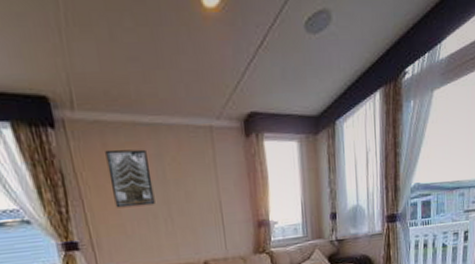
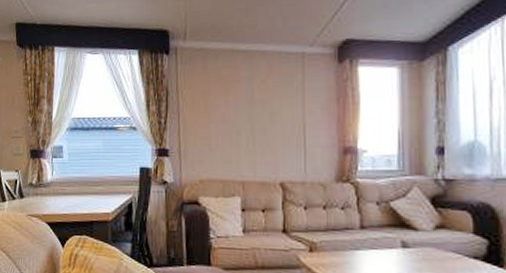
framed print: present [105,149,155,208] -> none [204,72,241,123]

